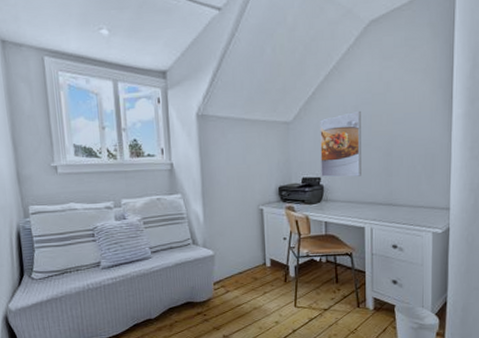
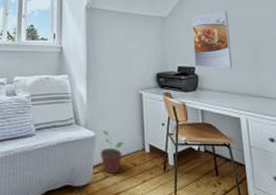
potted plant: none [220,249,244,290] -> present [100,131,124,175]

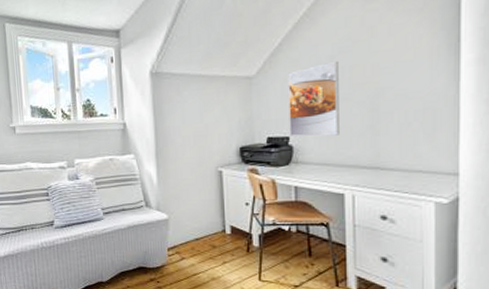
potted plant: present [100,131,124,175] -> none [175,213,201,257]

